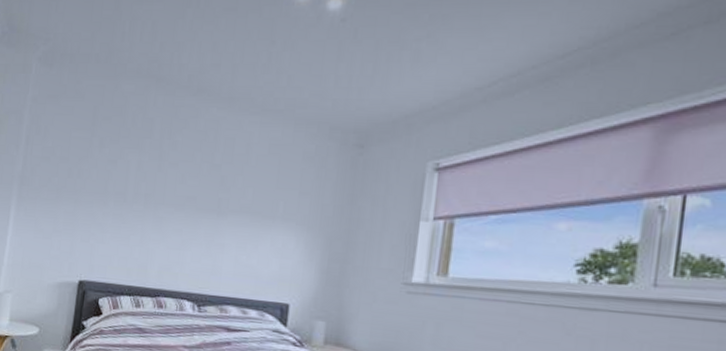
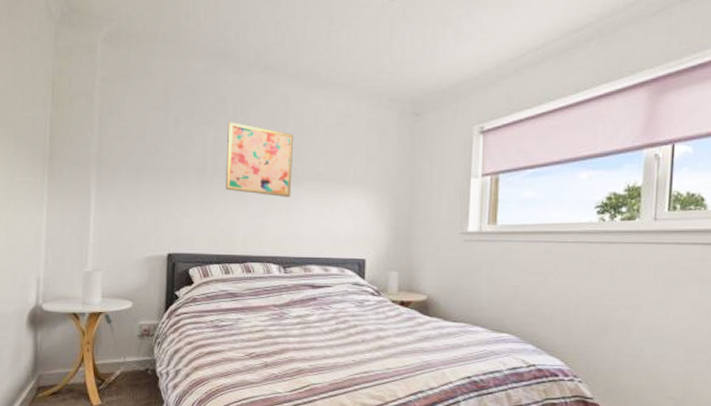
wall art: none [145,146,222,231] -> present [226,122,294,198]

